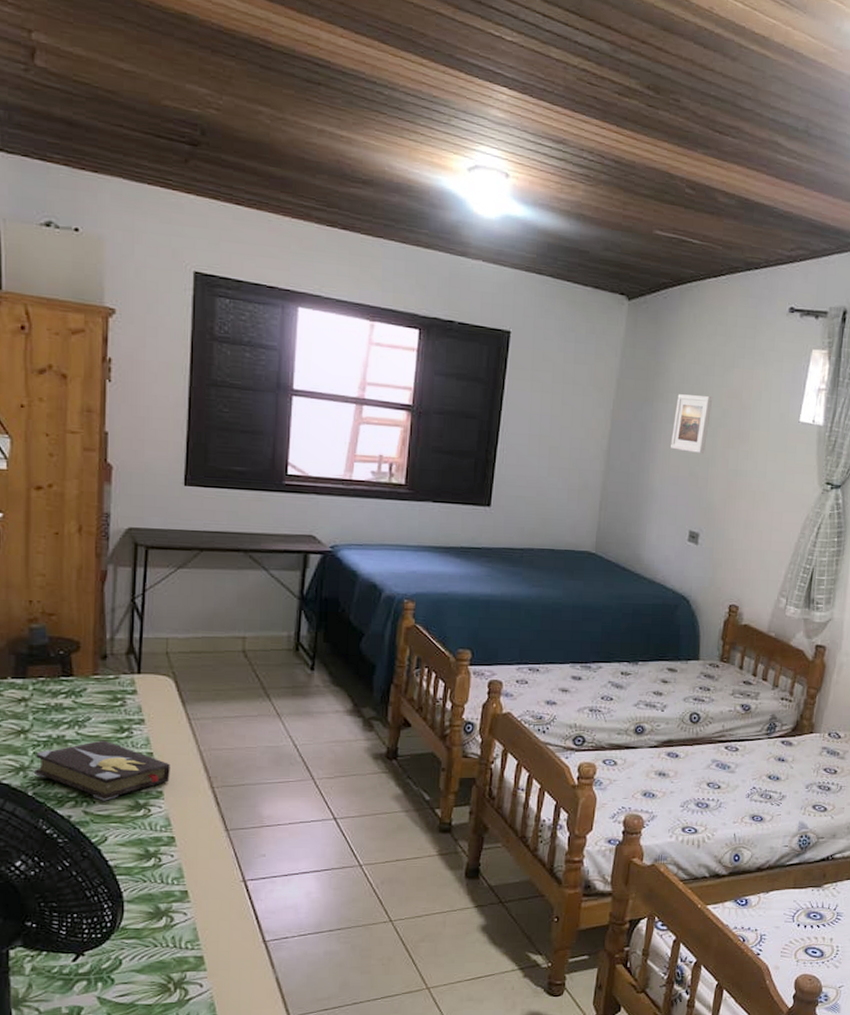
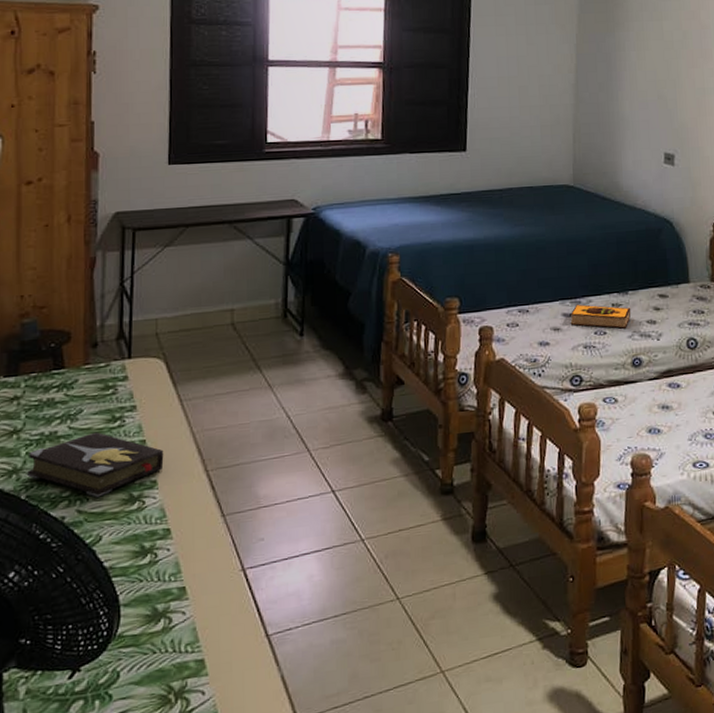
hardback book: none [578,668,640,697] -> present [570,304,631,329]
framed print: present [671,394,713,454] -> none [636,20,673,77]

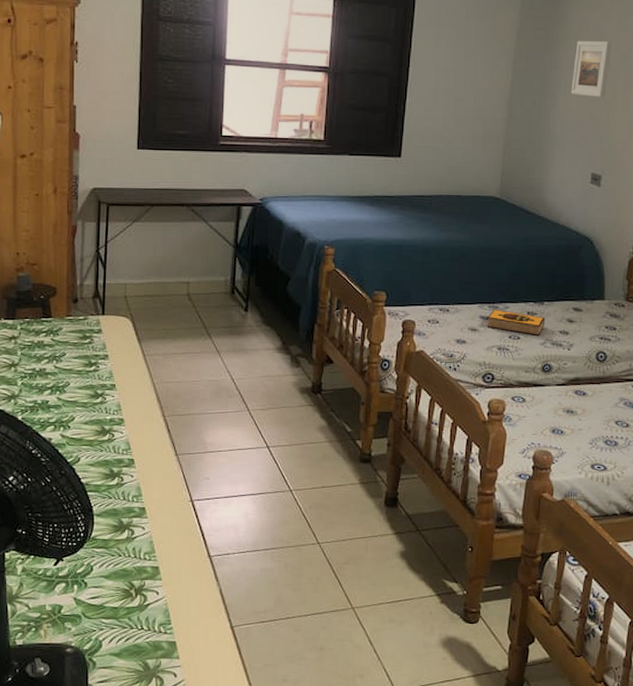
hardback book: present [27,432,164,498] -> none [23,373,130,426]
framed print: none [636,20,673,77] -> present [571,40,612,98]

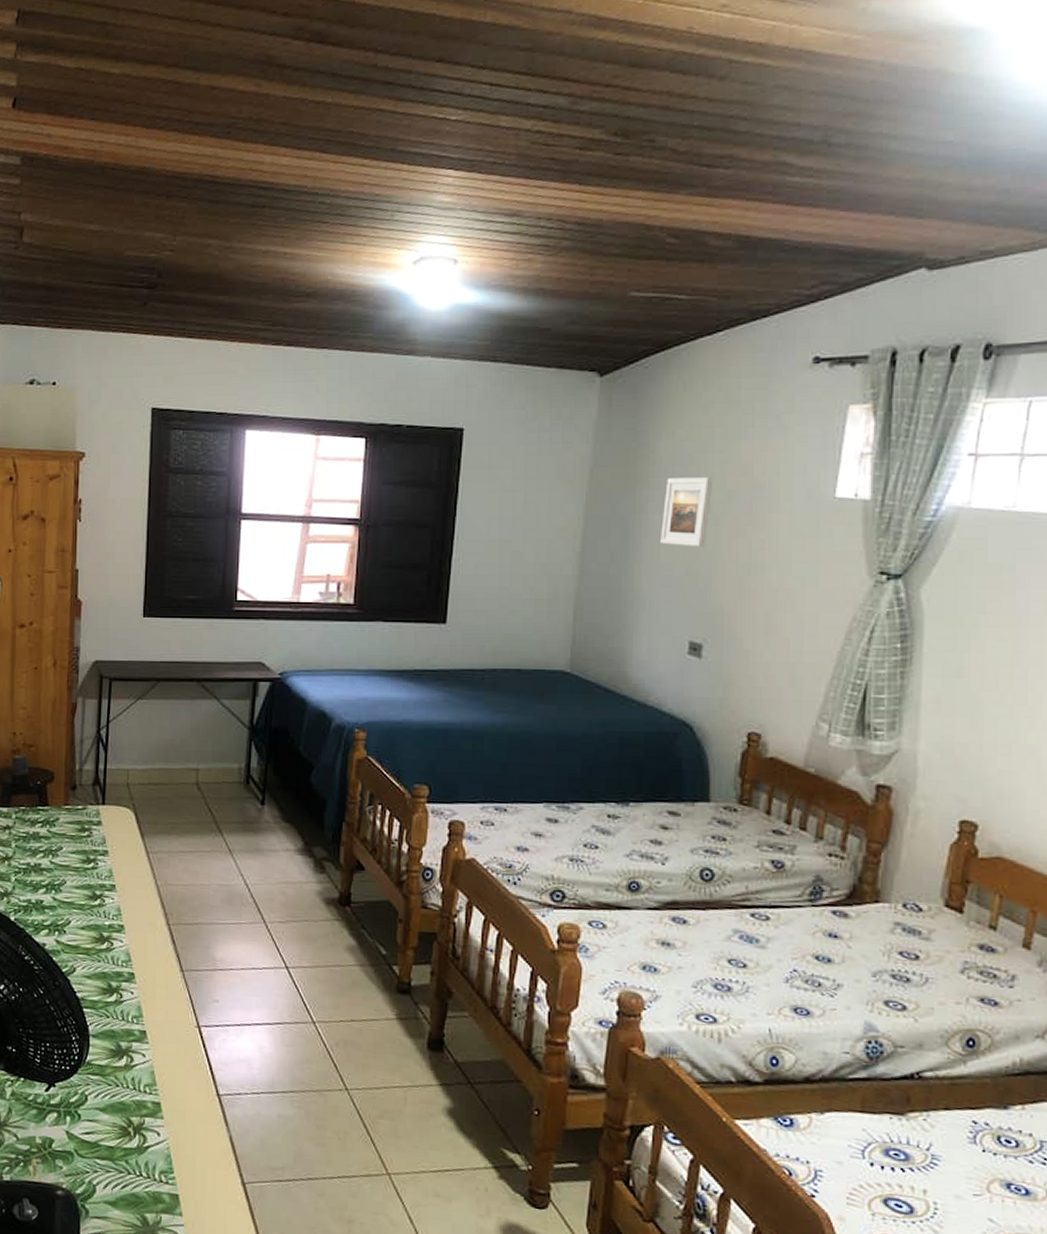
hardback book: present [487,308,546,336] -> none [555,809,631,845]

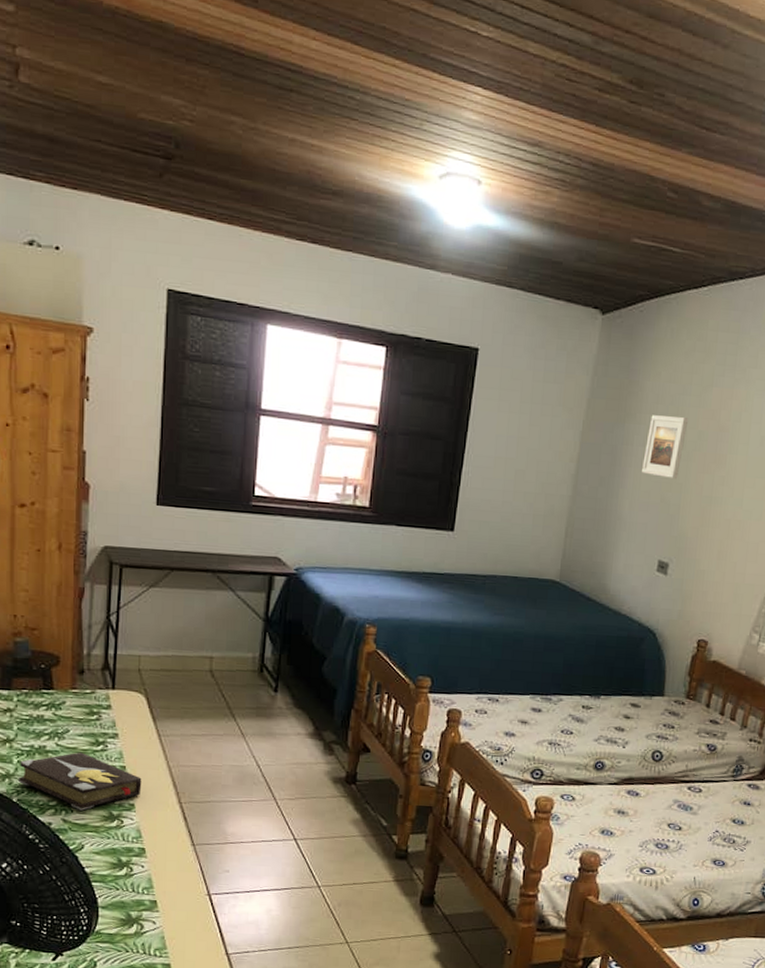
hardback book: none [16,870,131,932] -> present [19,752,142,811]

